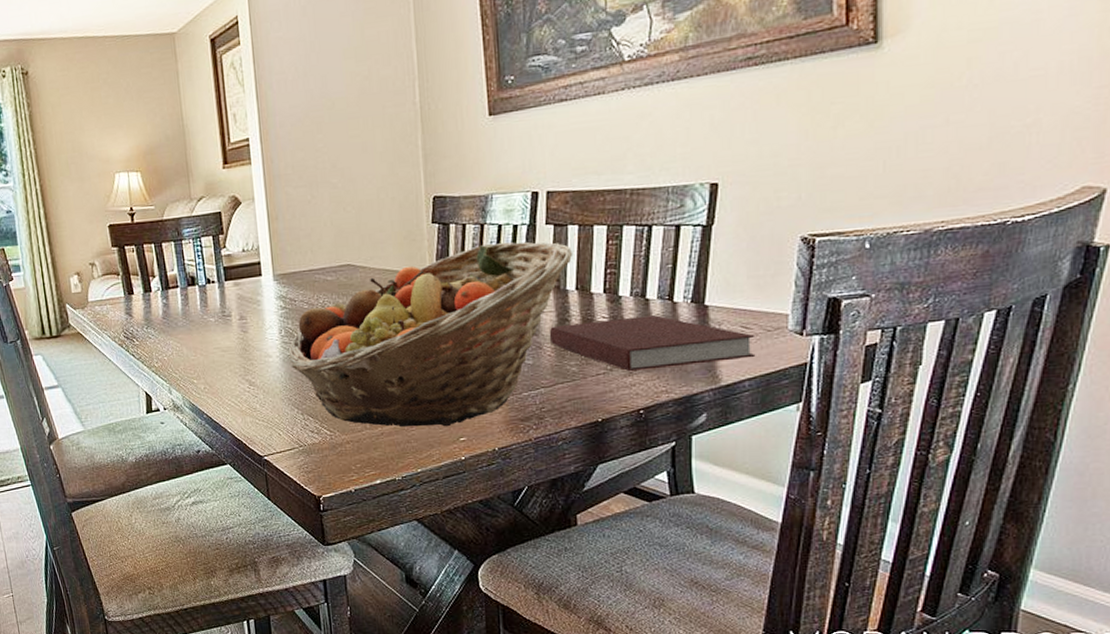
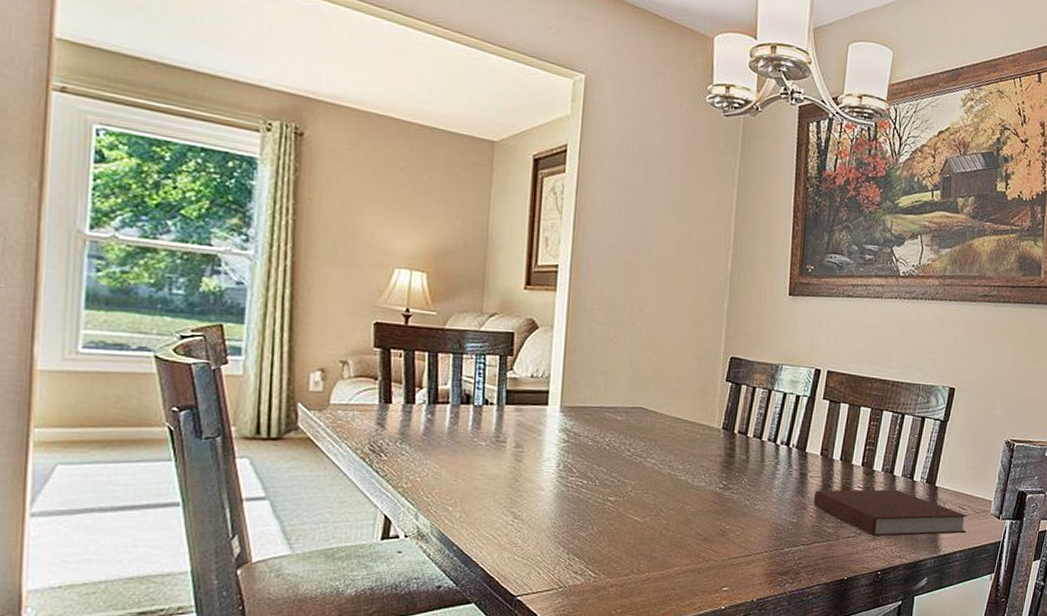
fruit basket: present [288,241,574,428] -> none [563,408,842,576]

